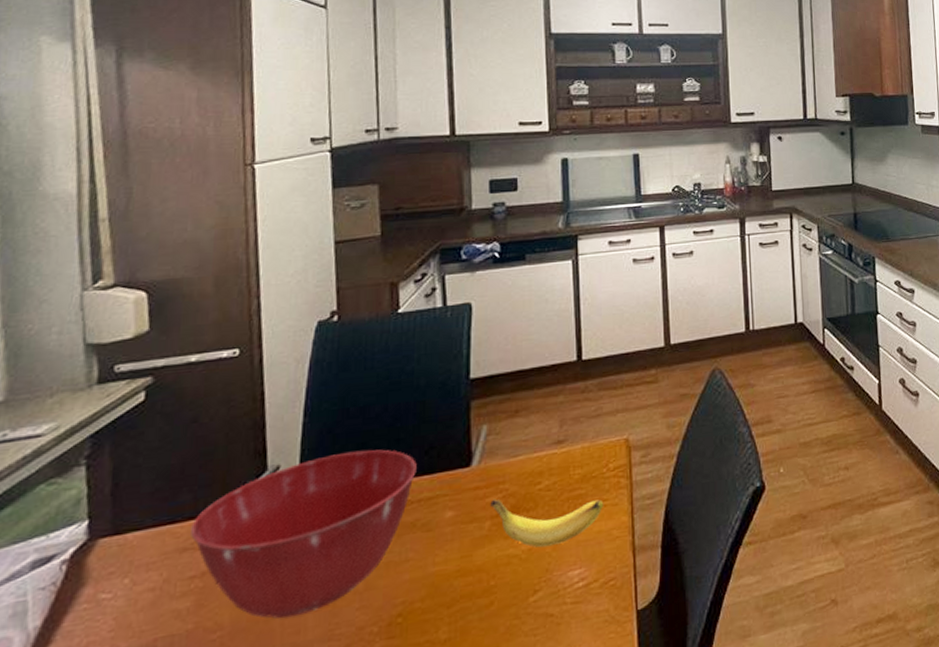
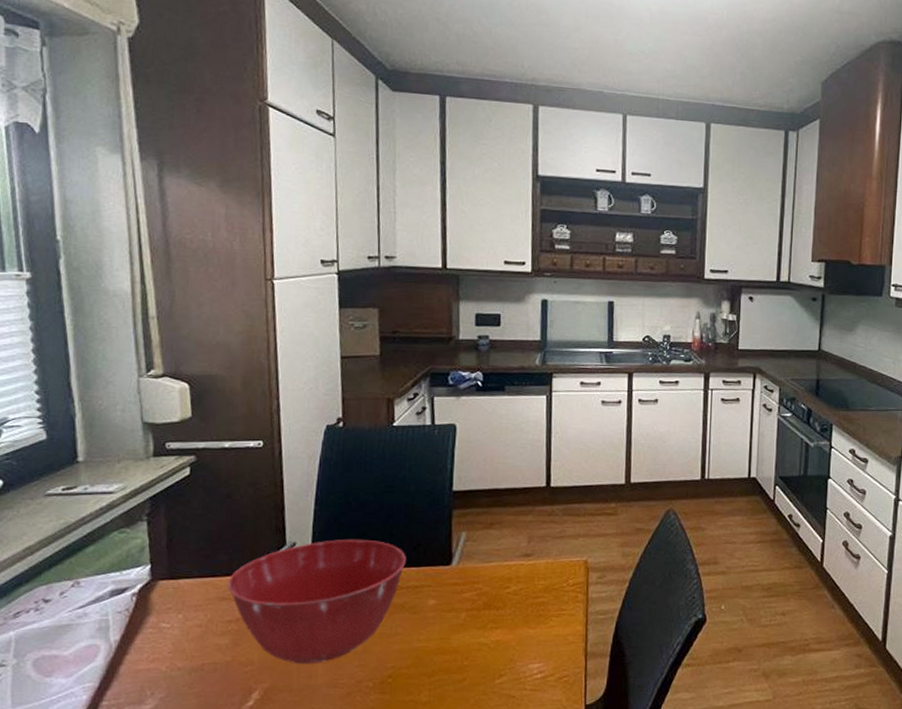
banana: present [490,499,604,547] -> none [466,595,563,641]

